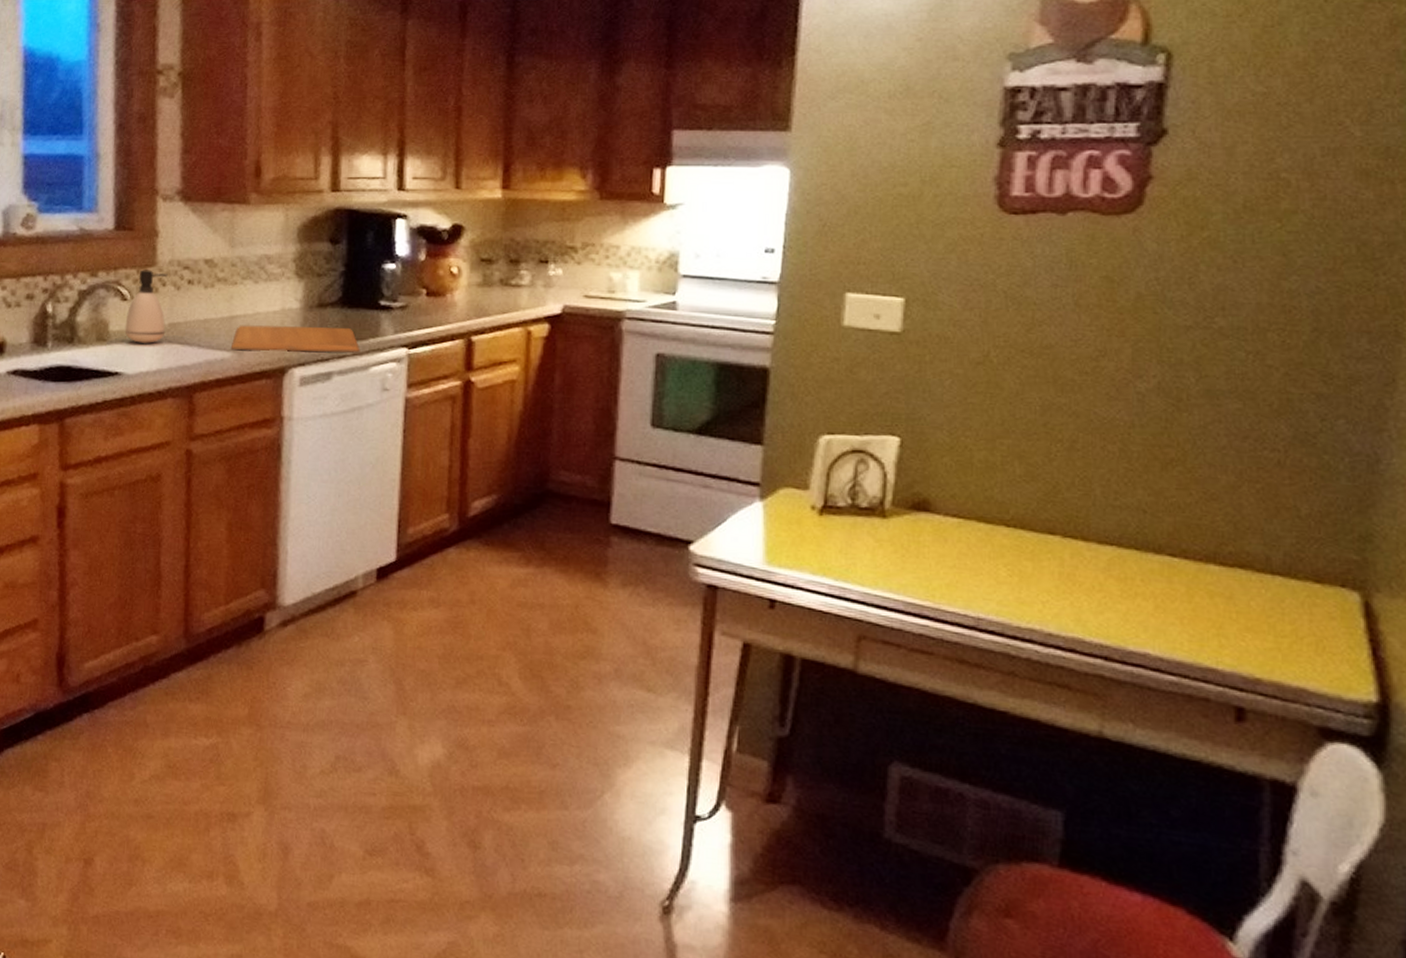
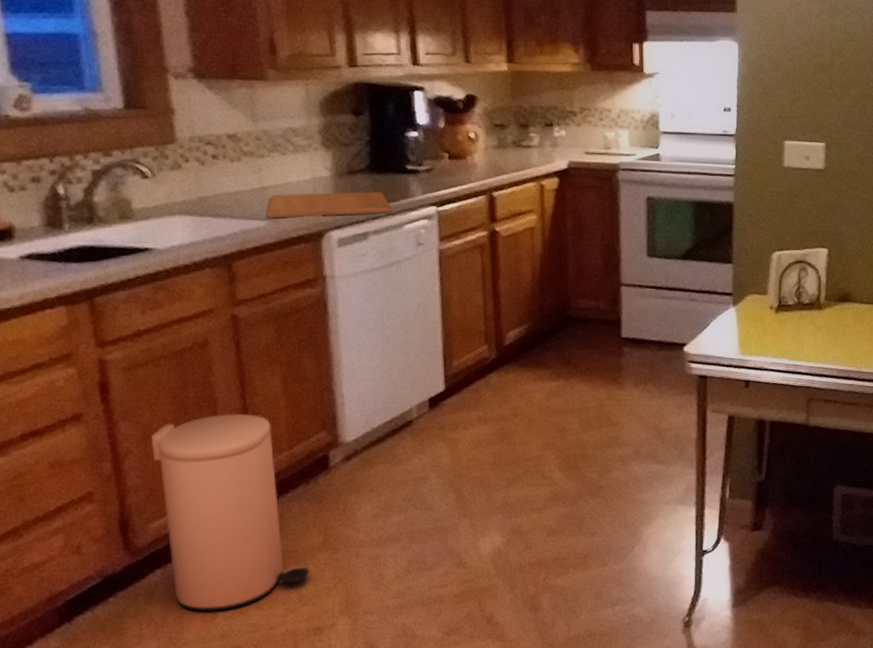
pedal bin: none [95,555,230,775] -> present [150,413,309,614]
soap dispenser: present [124,269,168,344] -> none [149,147,195,219]

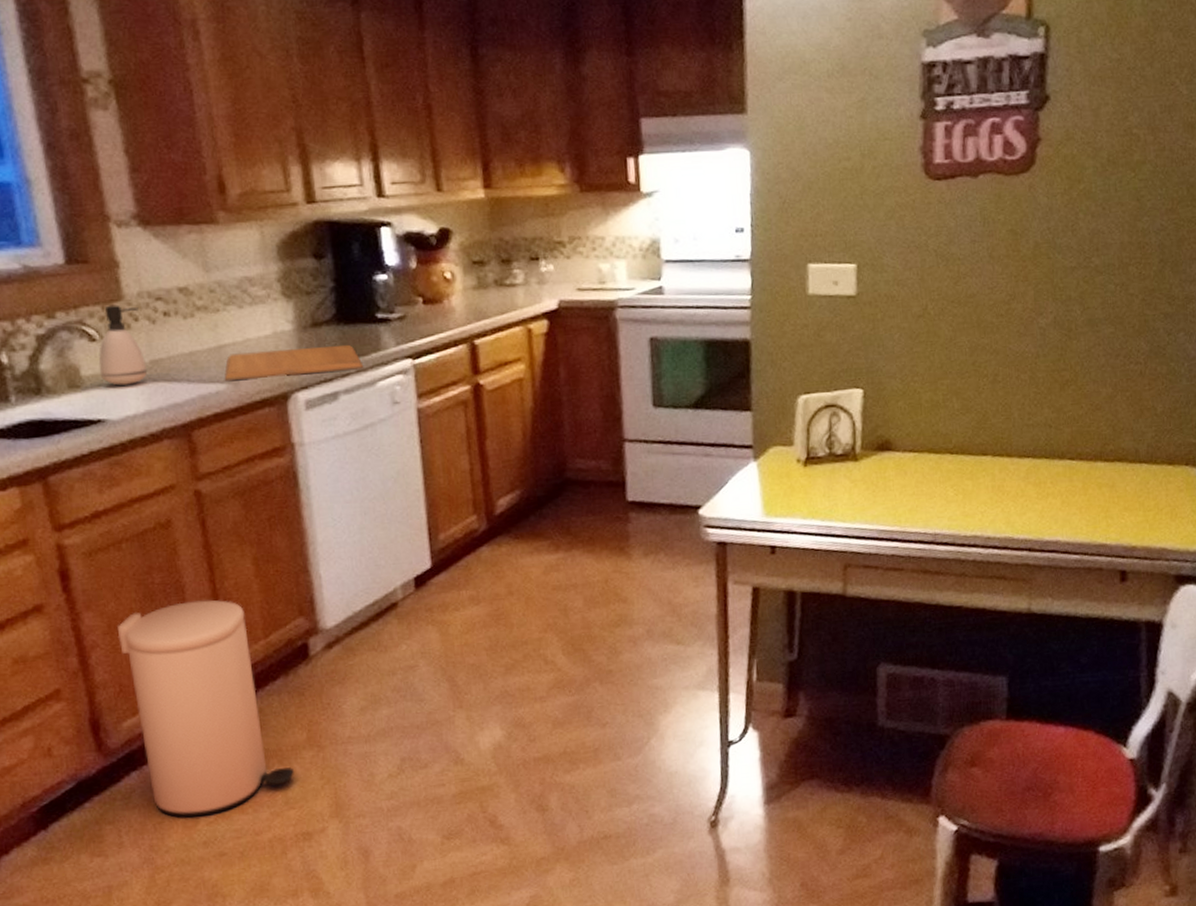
soap dispenser: none [149,147,195,219] -> present [98,305,148,386]

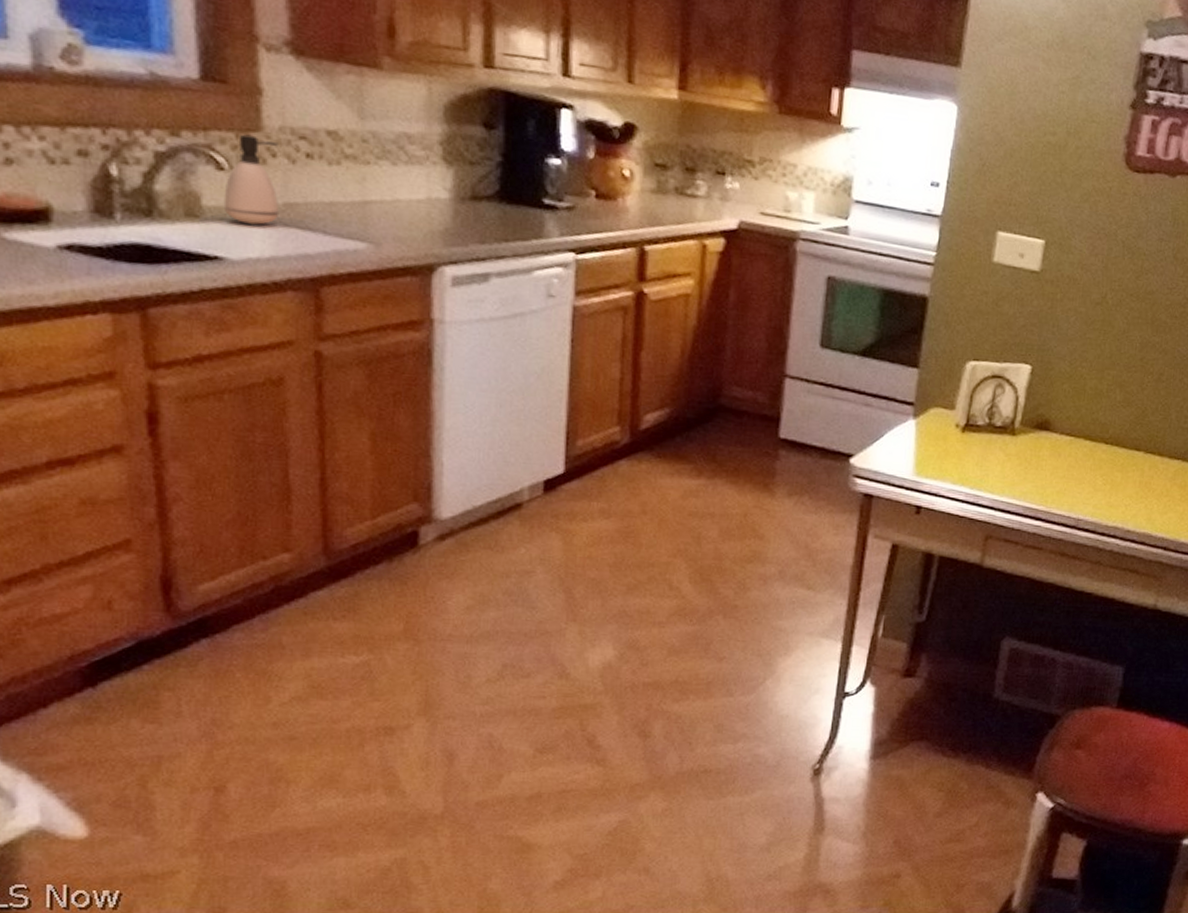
pedal bin: present [117,599,294,819] -> none [205,467,384,697]
chopping board: present [224,344,364,382] -> none [365,212,522,255]

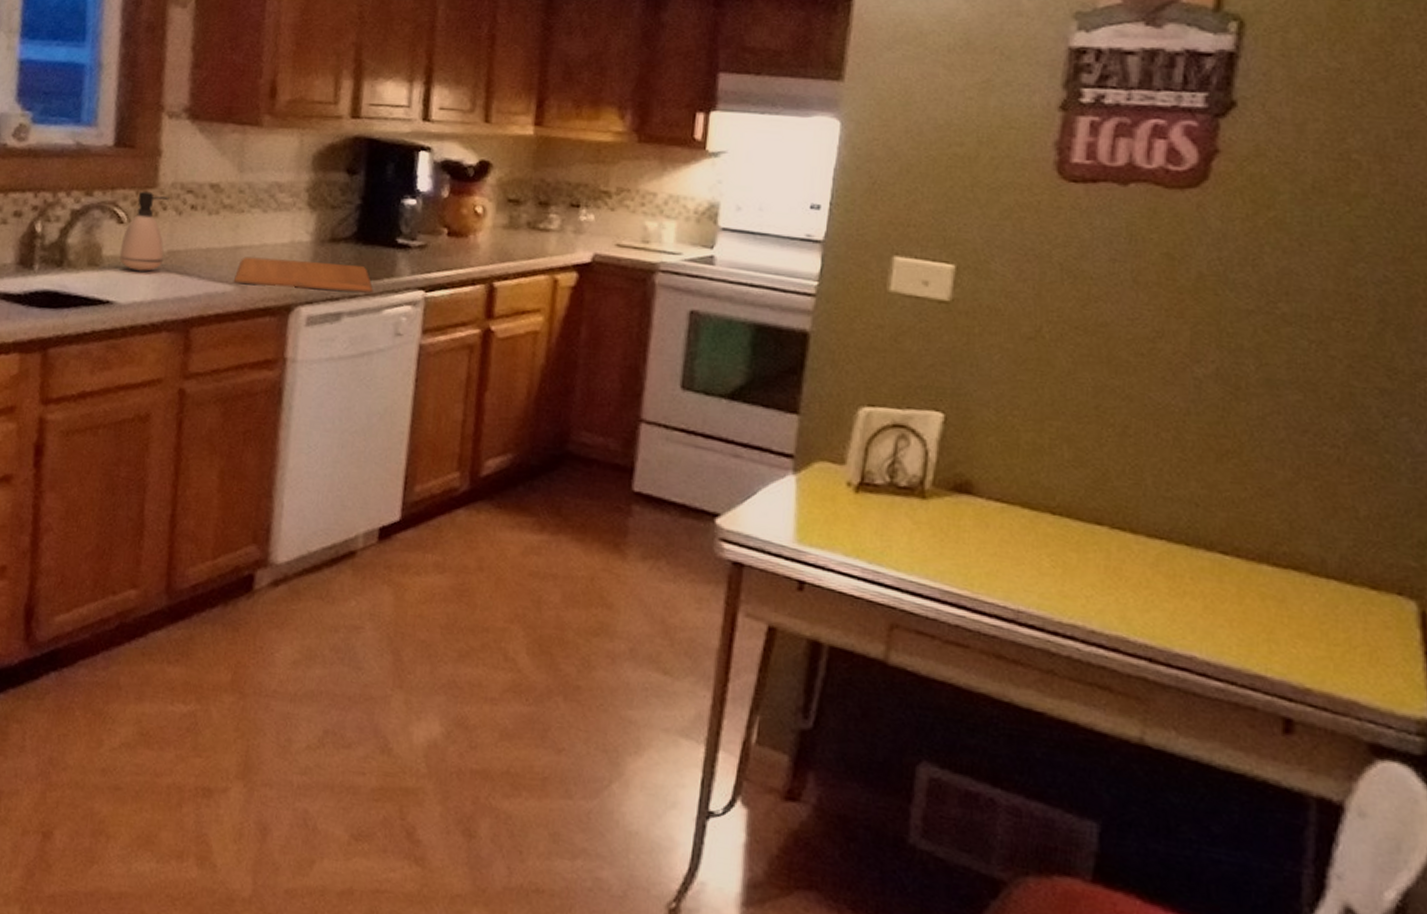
chopping board: none [365,212,522,255] -> present [233,256,374,294]

